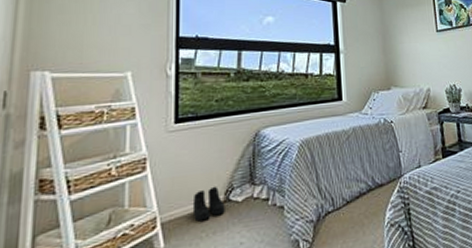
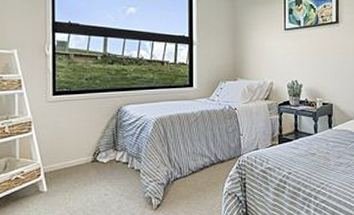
boots: present [192,186,225,222] -> none [68,148,93,175]

